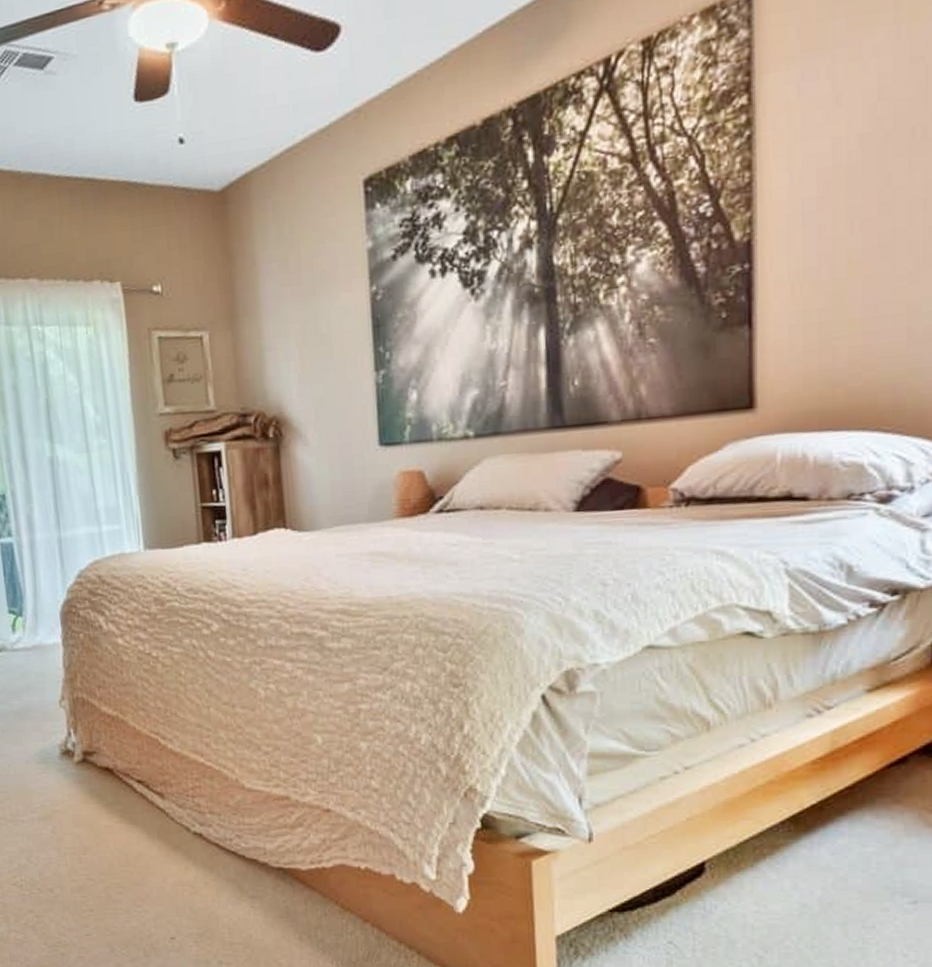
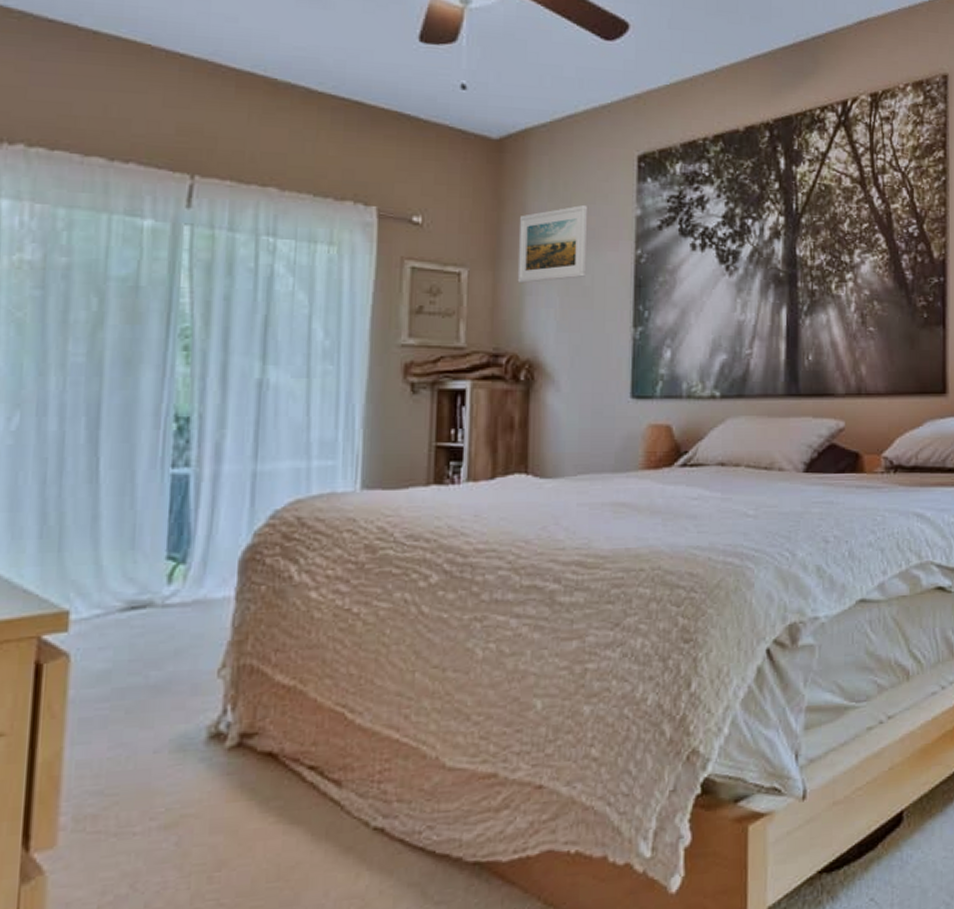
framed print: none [250,245,321,339] -> present [517,204,588,283]

